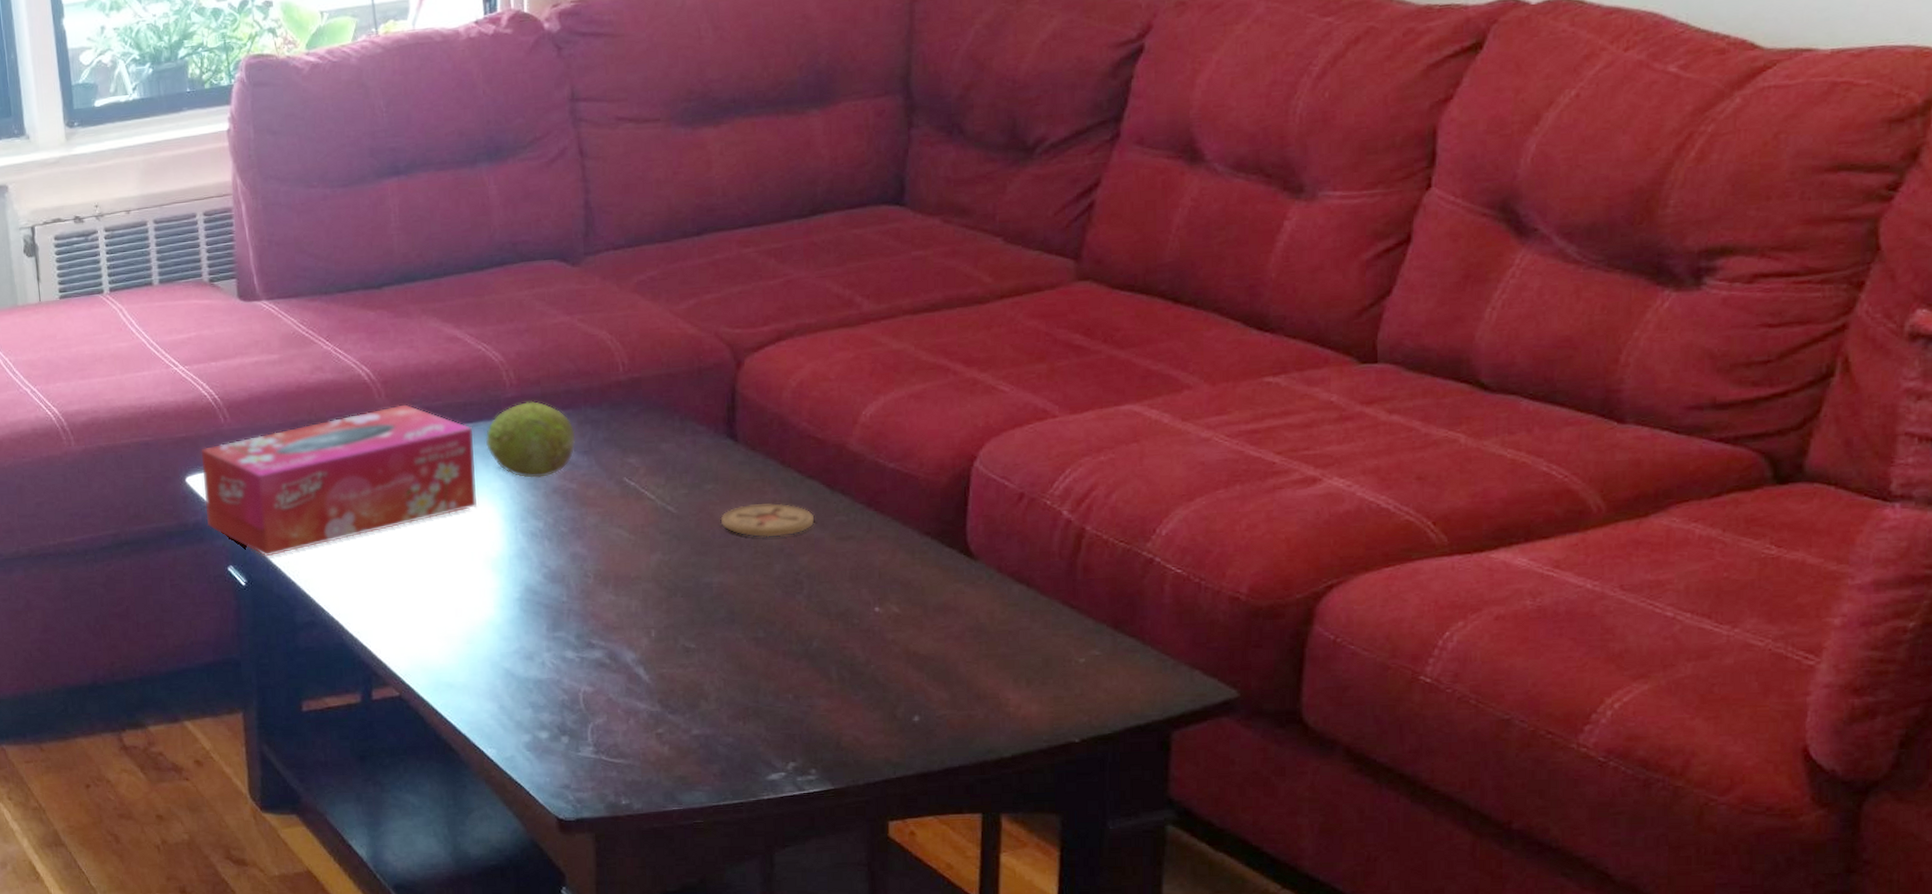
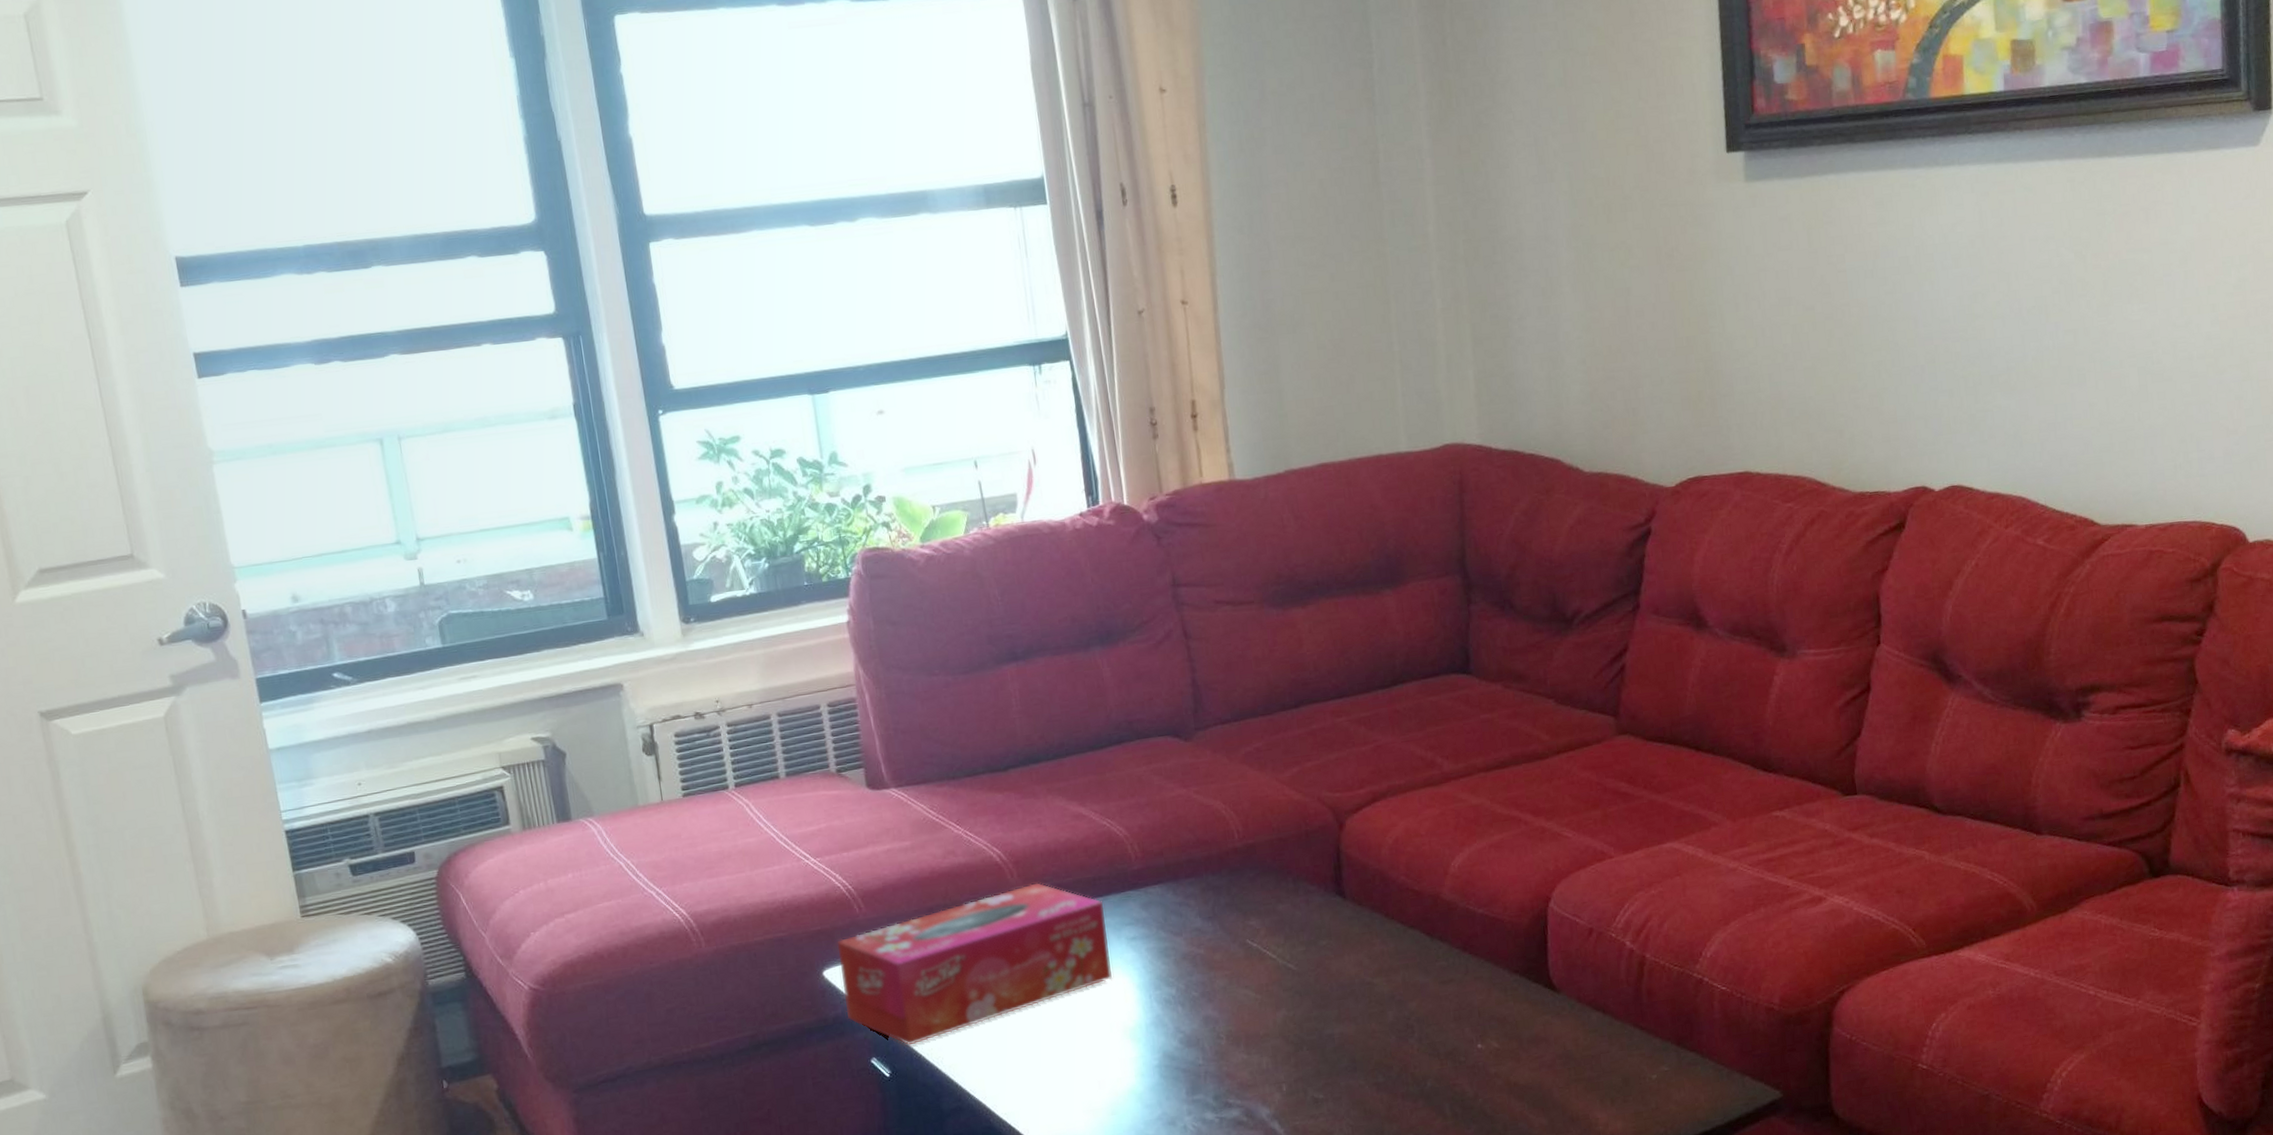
fruit: present [485,400,576,478] -> none [1115,871,1200,947]
coaster: present [720,503,815,538] -> none [1336,953,1420,987]

